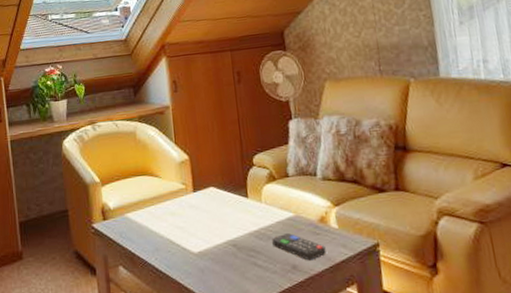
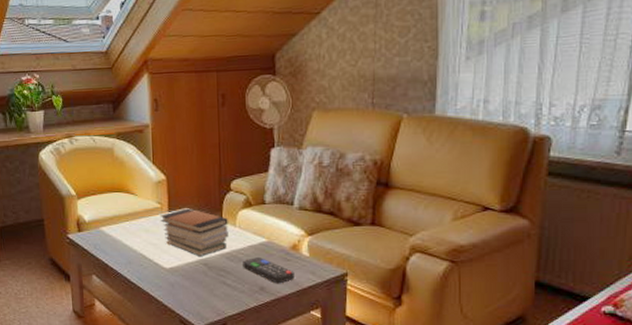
book stack: none [185,187,256,237] -> present [160,208,229,256]

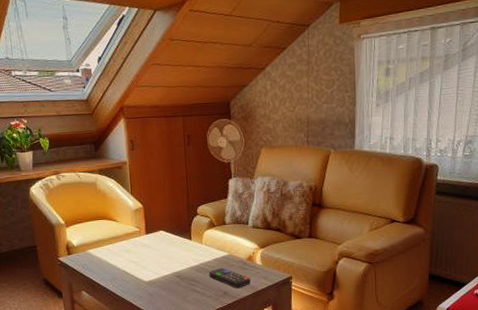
book stack: present [160,208,229,256] -> none [139,230,197,270]

